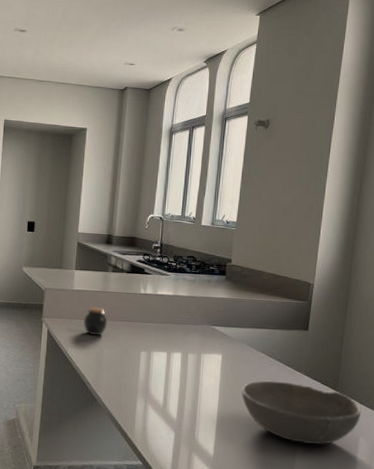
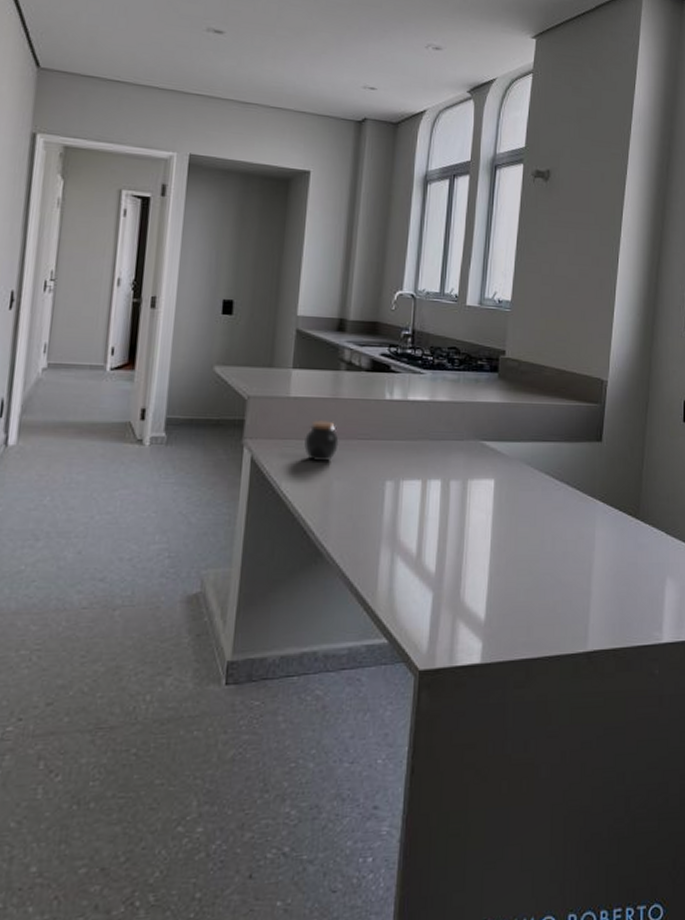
bowl: present [240,380,361,445] -> none [519,511,667,593]

